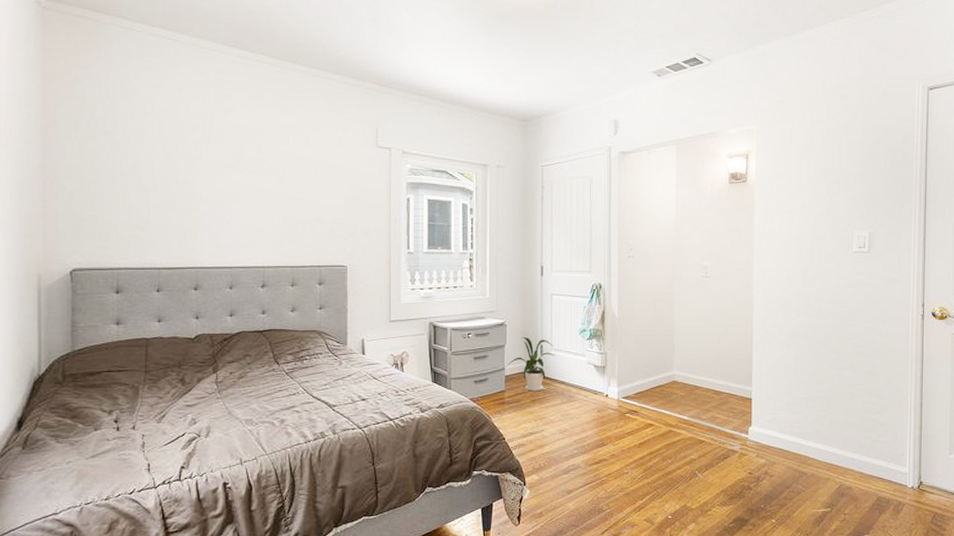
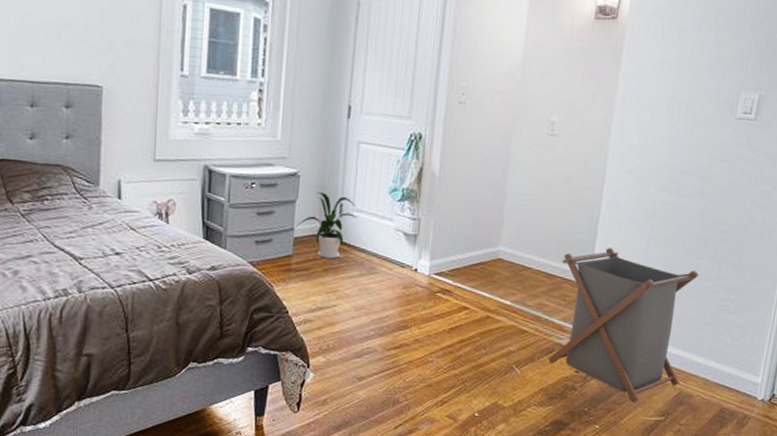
laundry basket: none [725,366,842,497] -> present [548,248,699,403]

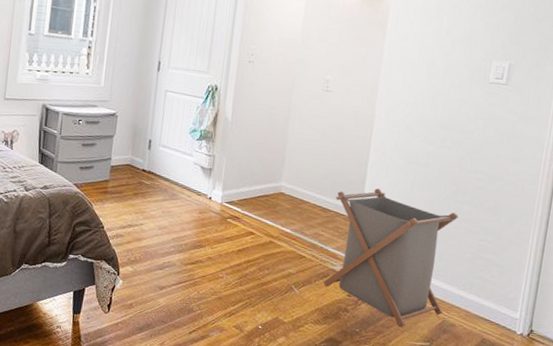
house plant: present [296,193,358,260] -> none [113,130,163,186]

